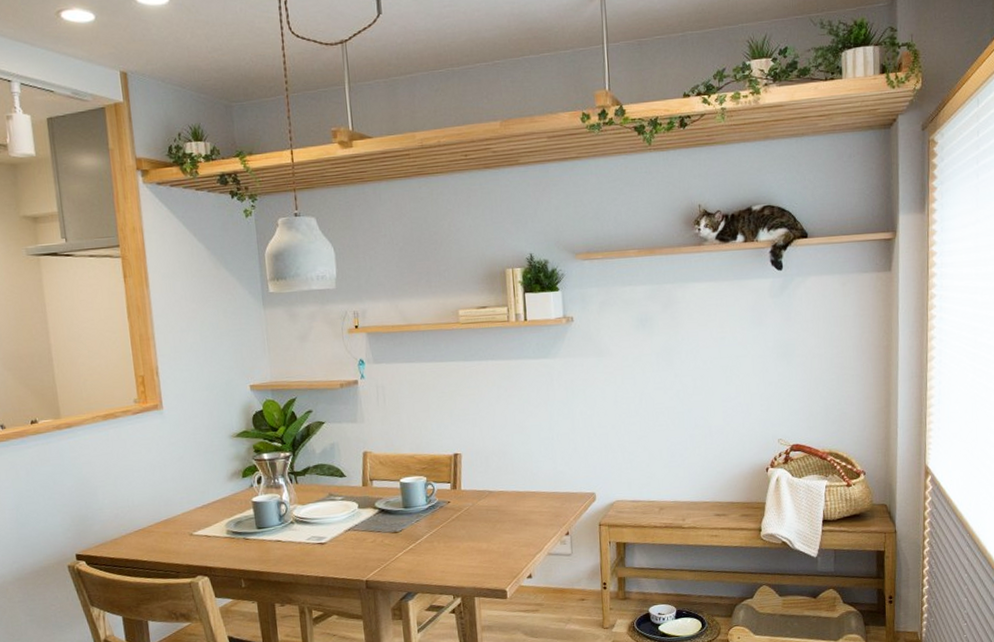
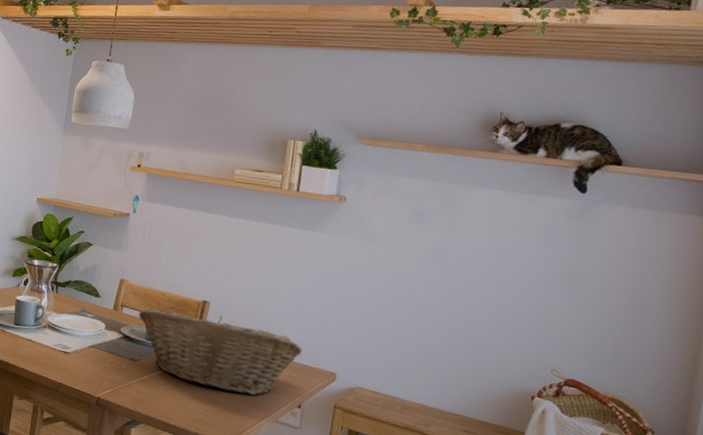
fruit basket: none [390,464,560,540] -> present [139,309,302,396]

